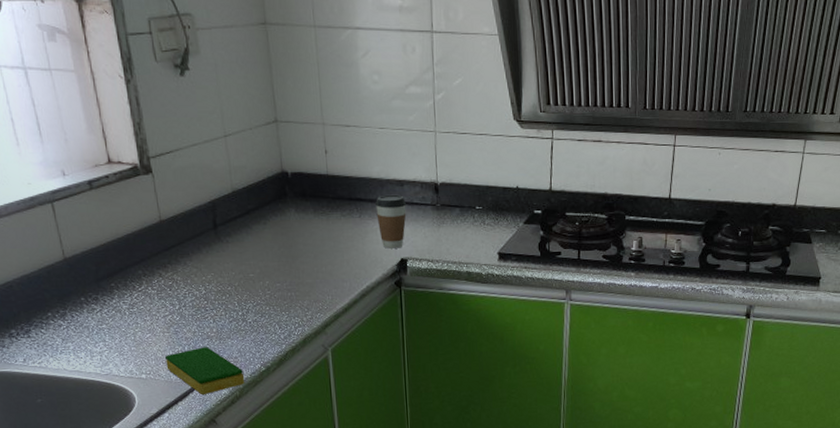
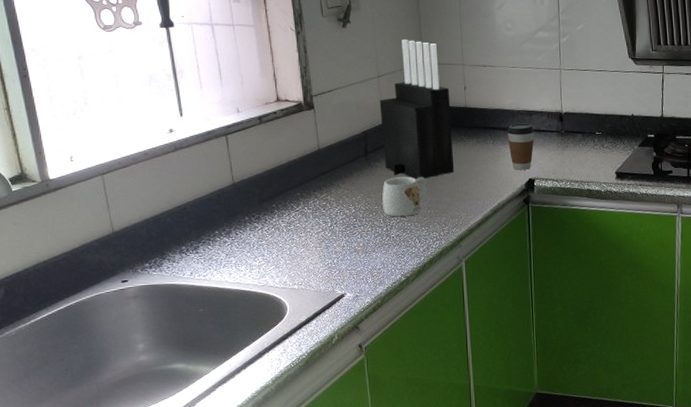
dish sponge: present [165,347,245,394] -> none [316,259,387,303]
knife block: none [227,91,317,257] -> present [379,39,455,179]
mug: none [235,254,287,300] -> present [382,176,428,217]

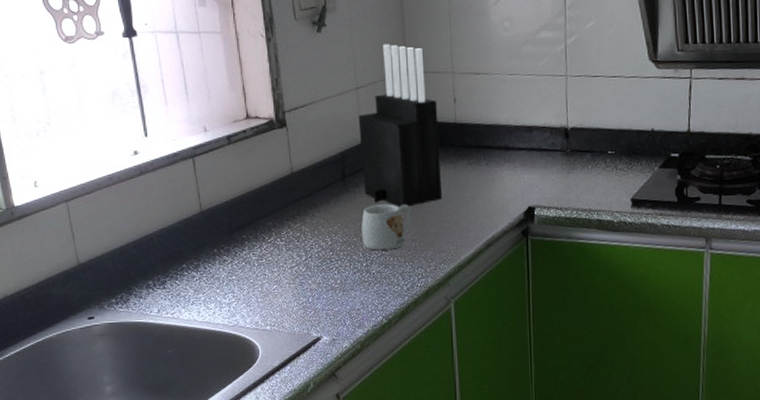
coffee cup: present [506,123,534,170] -> none [502,140,535,197]

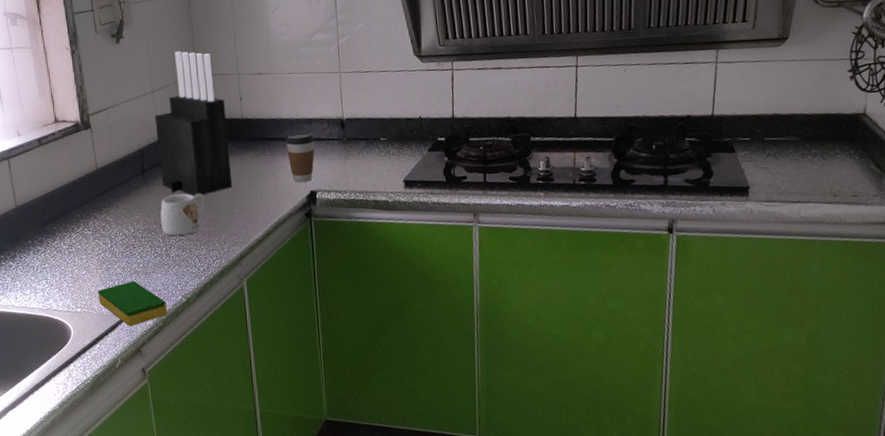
dish sponge: none [290,298,366,347] -> present [98,281,168,326]
coffee cup: none [502,140,535,197] -> present [285,132,315,182]

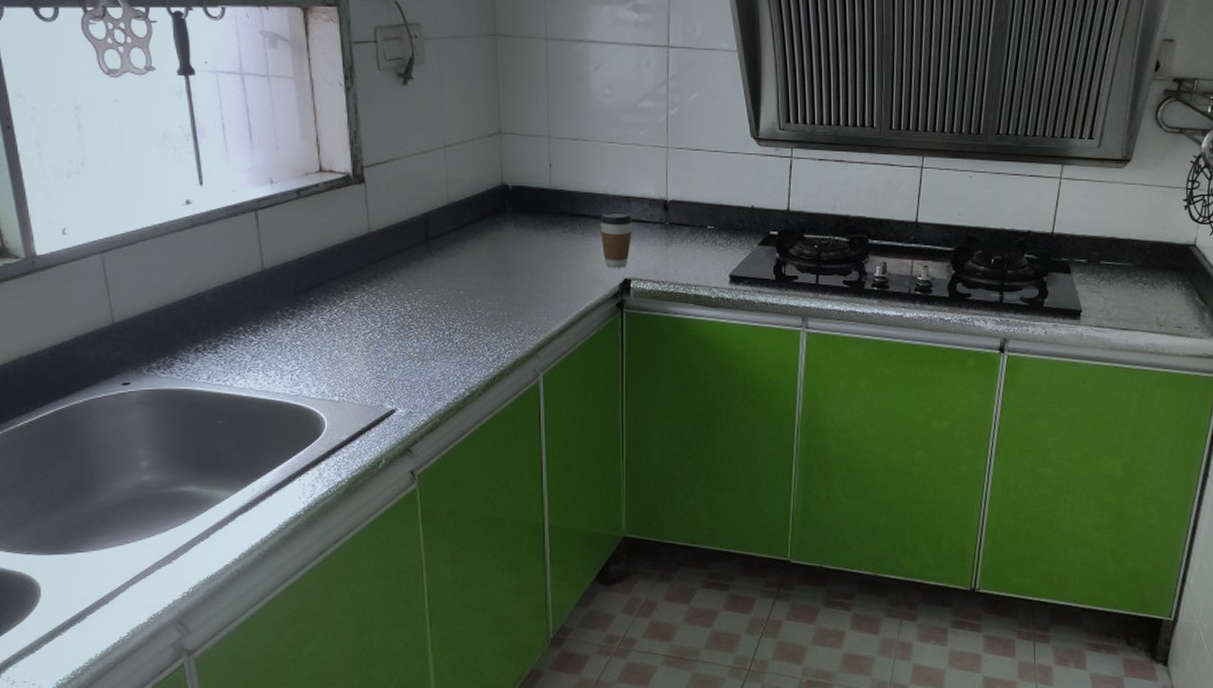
dish sponge: present [98,281,168,326] -> none [362,368,447,420]
knife block: present [154,51,233,196] -> none [445,102,534,274]
mug: present [160,193,206,236] -> none [445,270,500,319]

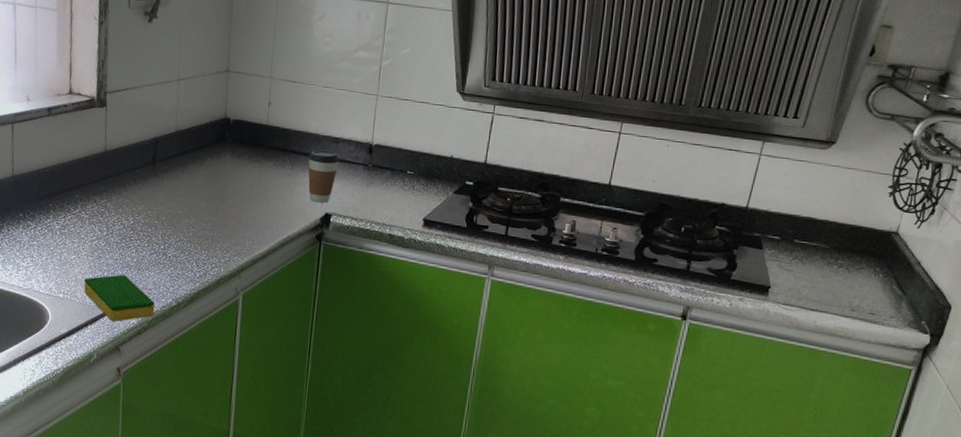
dish sponge: none [362,368,447,420] -> present [83,274,155,321]

